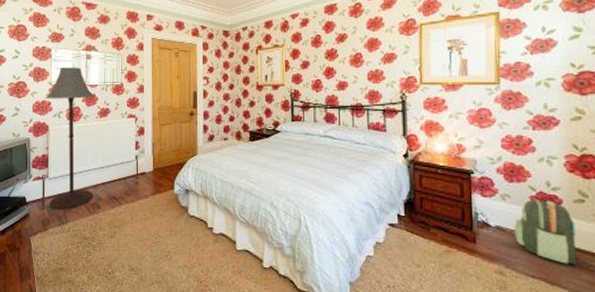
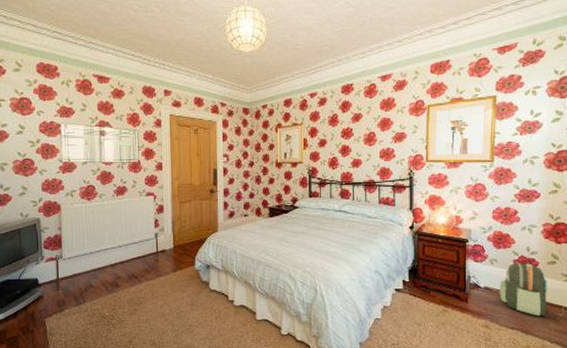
floor lamp: present [45,66,94,210] -> none [55,143,111,290]

